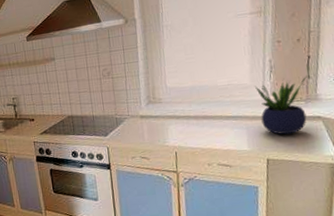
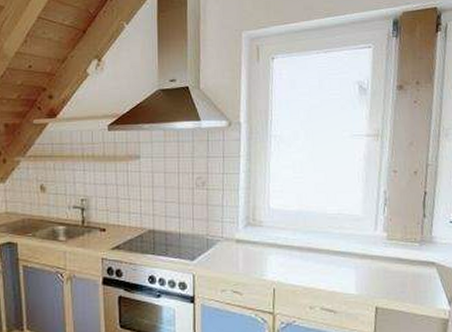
potted plant: present [255,76,307,135] -> none [367,214,423,280]

